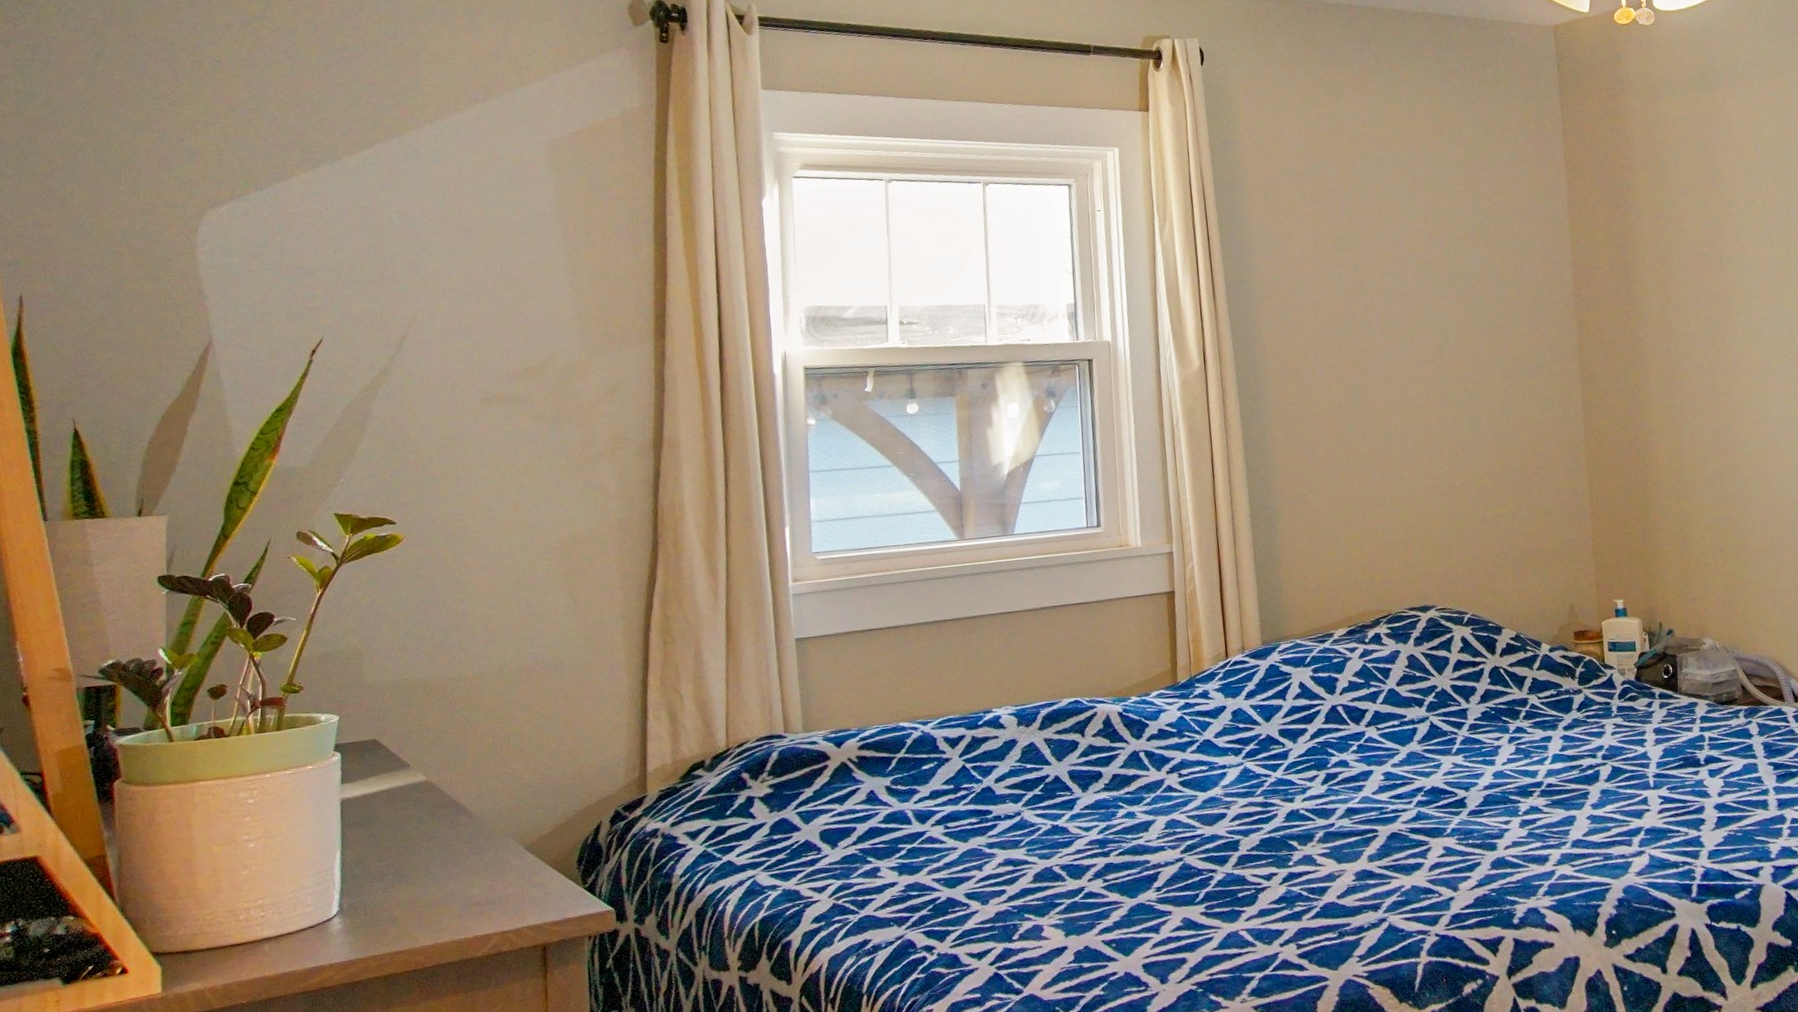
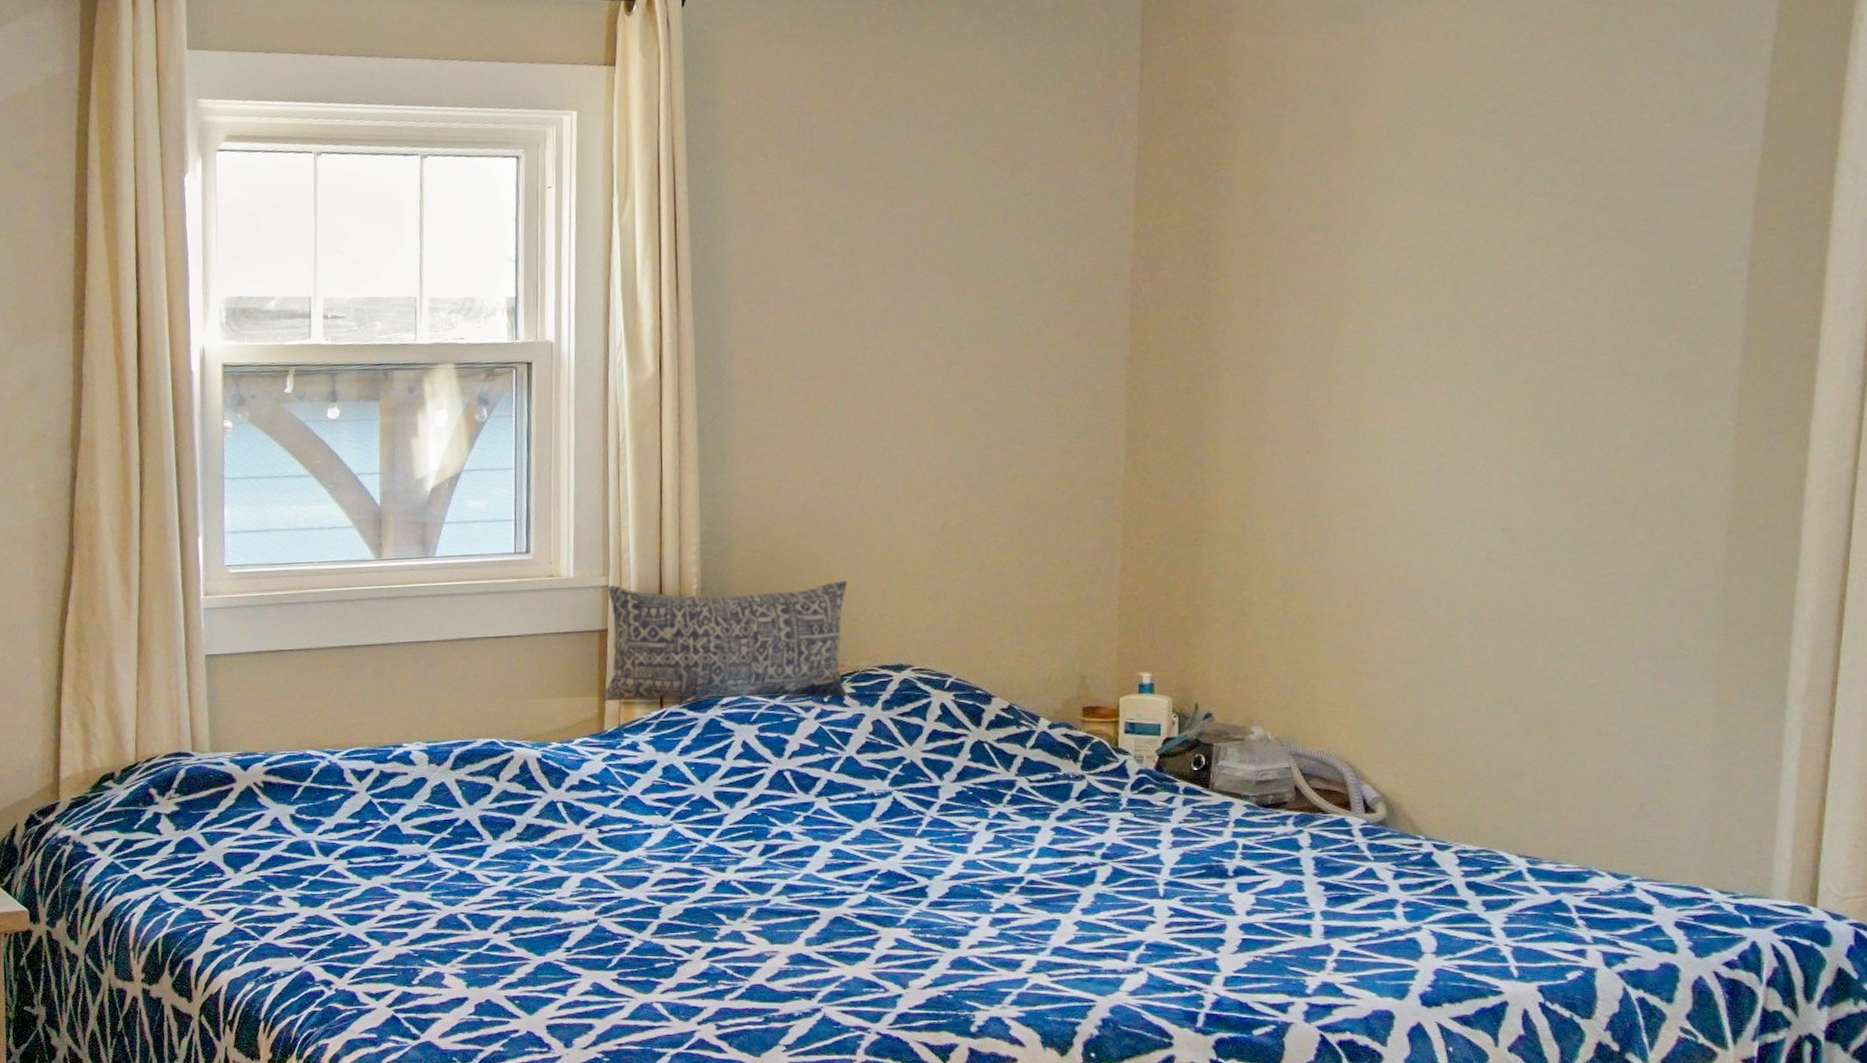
pillow: none [1172,536,1385,657] -> present [601,580,848,702]

